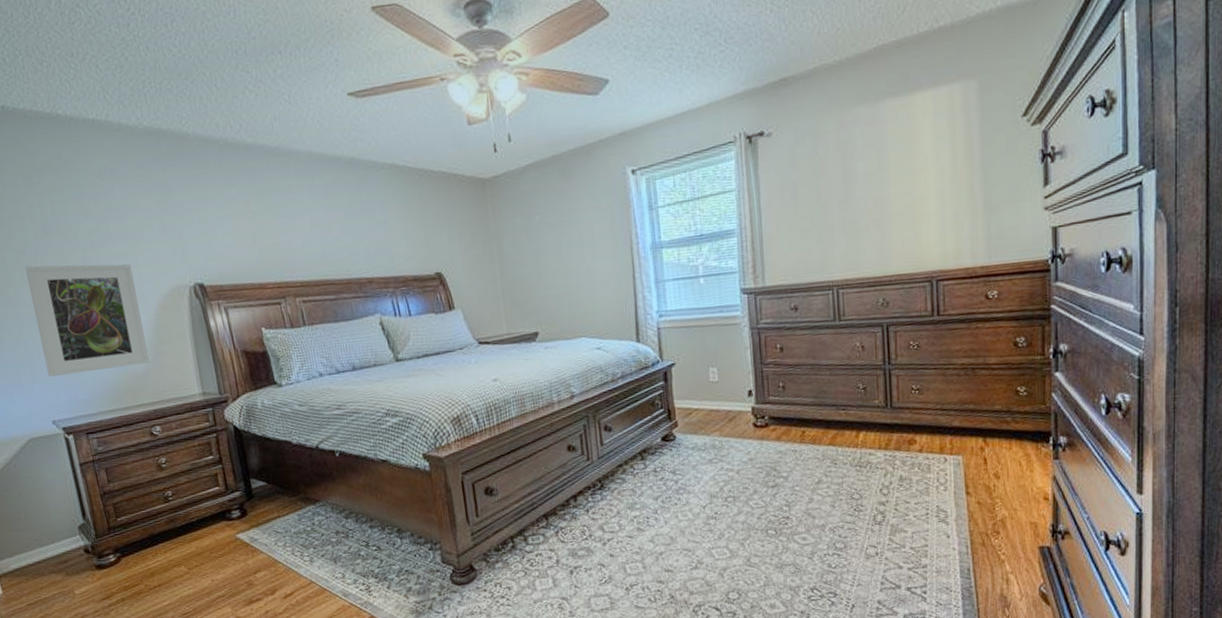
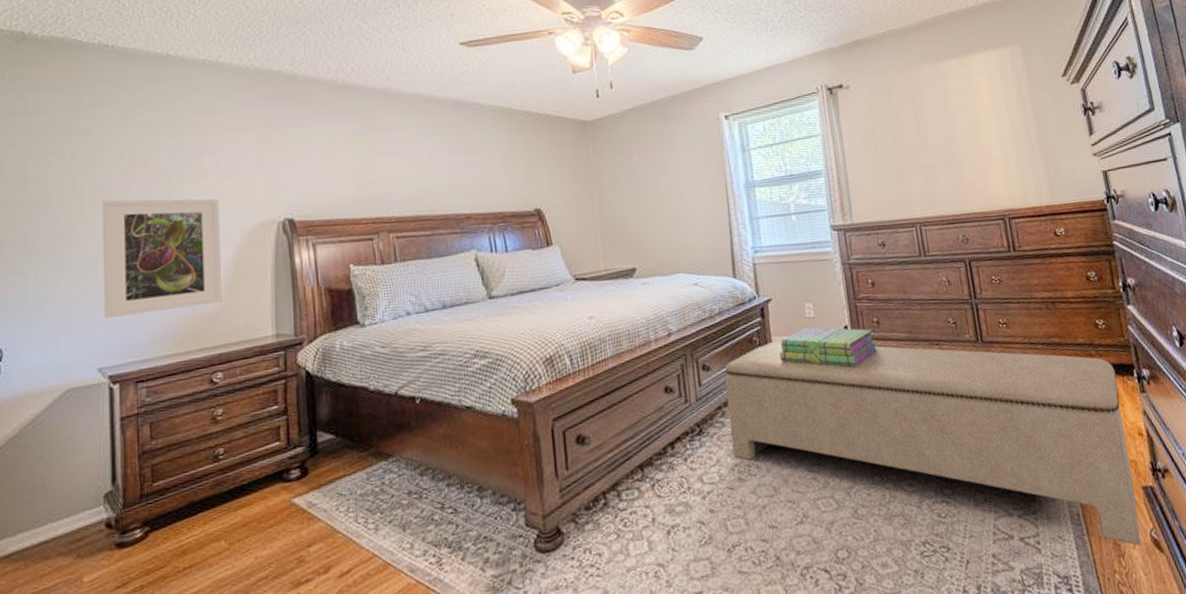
bench: none [626,404,1031,598] -> present [724,341,1142,546]
stack of books: none [681,391,781,431] -> present [780,327,878,368]

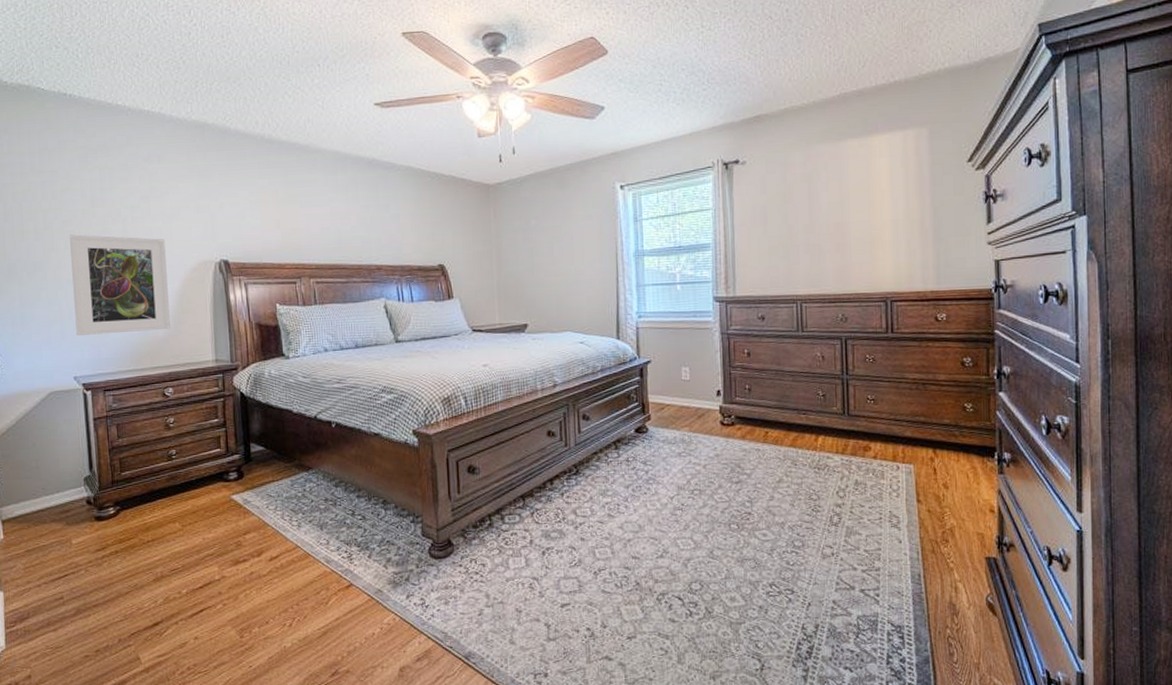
bench: present [724,341,1142,546] -> none [602,399,978,607]
stack of books: present [780,327,878,368] -> none [654,388,746,428]

